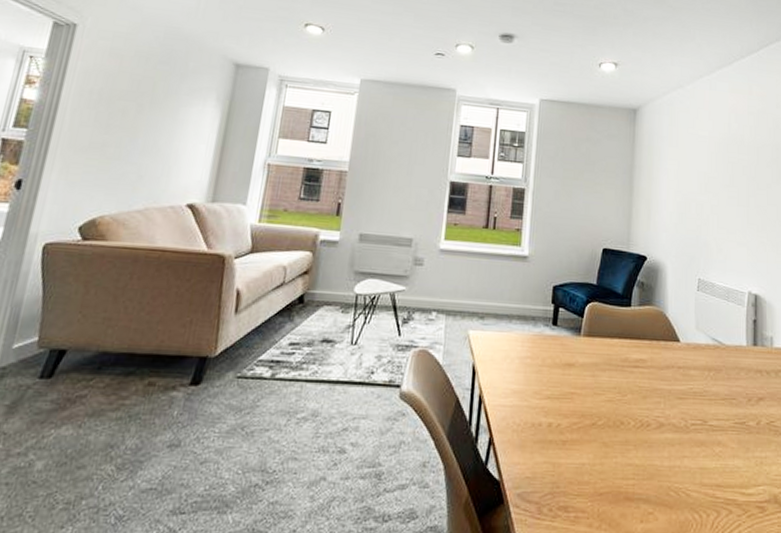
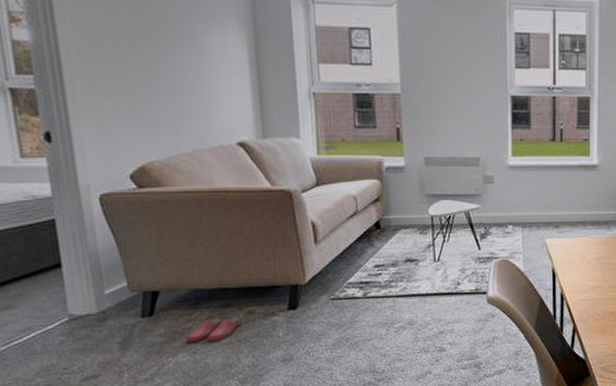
slippers: none [75,388,139,416] -> present [186,318,242,344]

